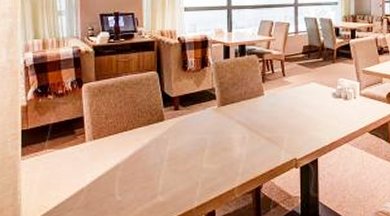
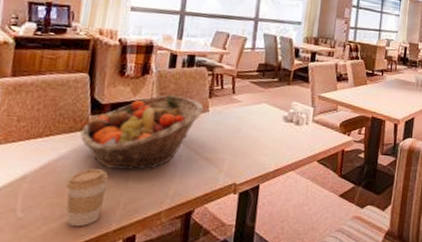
coffee cup: none [152,155,185,206] -> present [65,169,109,227]
fruit basket: none [157,83,258,153] -> present [80,95,203,170]

